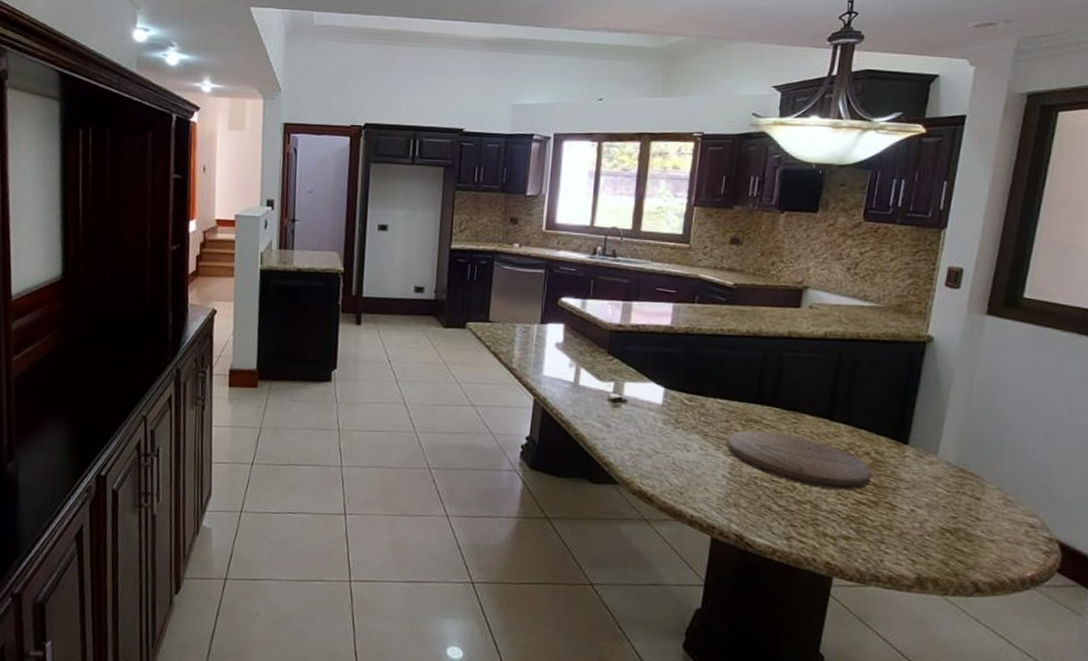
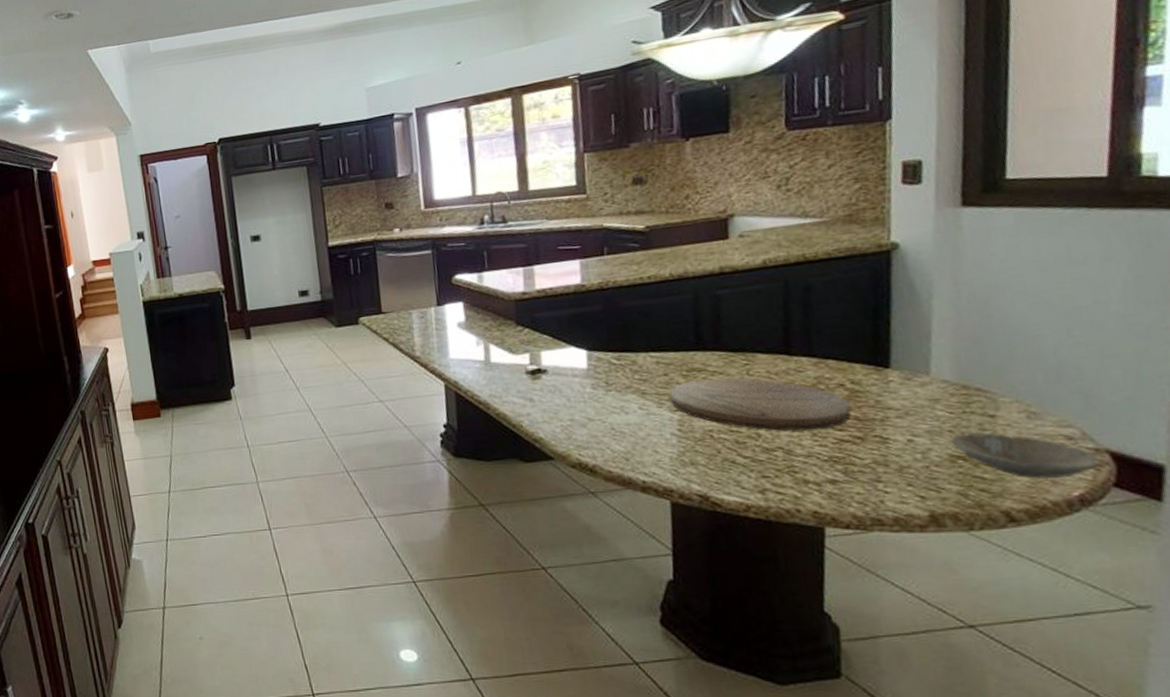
bowl: none [943,510,1049,559] -> present [950,432,1098,479]

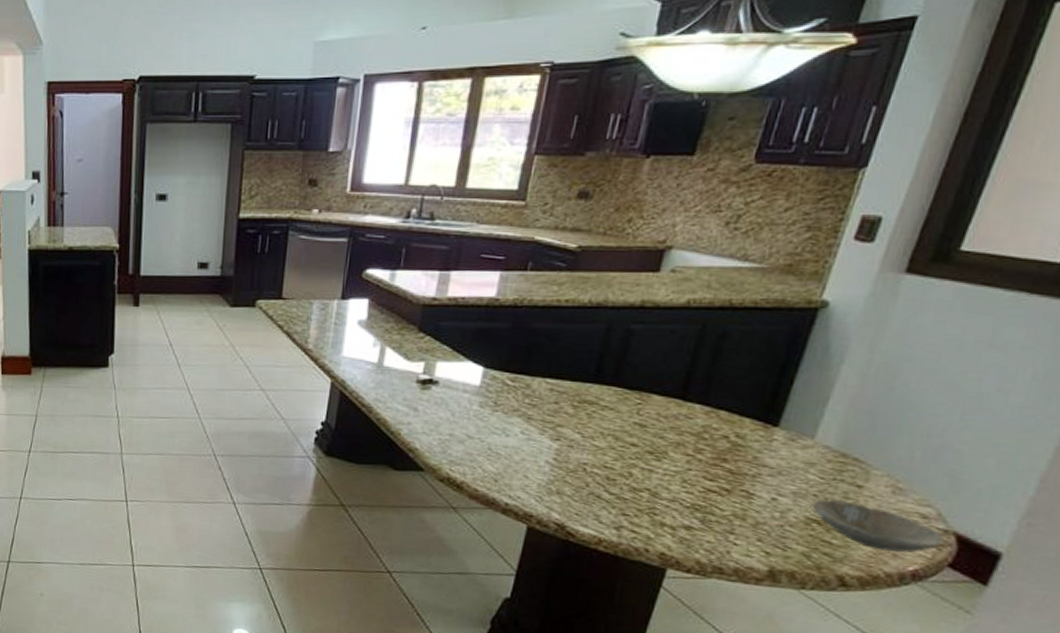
cutting board: present [670,378,851,431] -> none [554,412,729,477]

